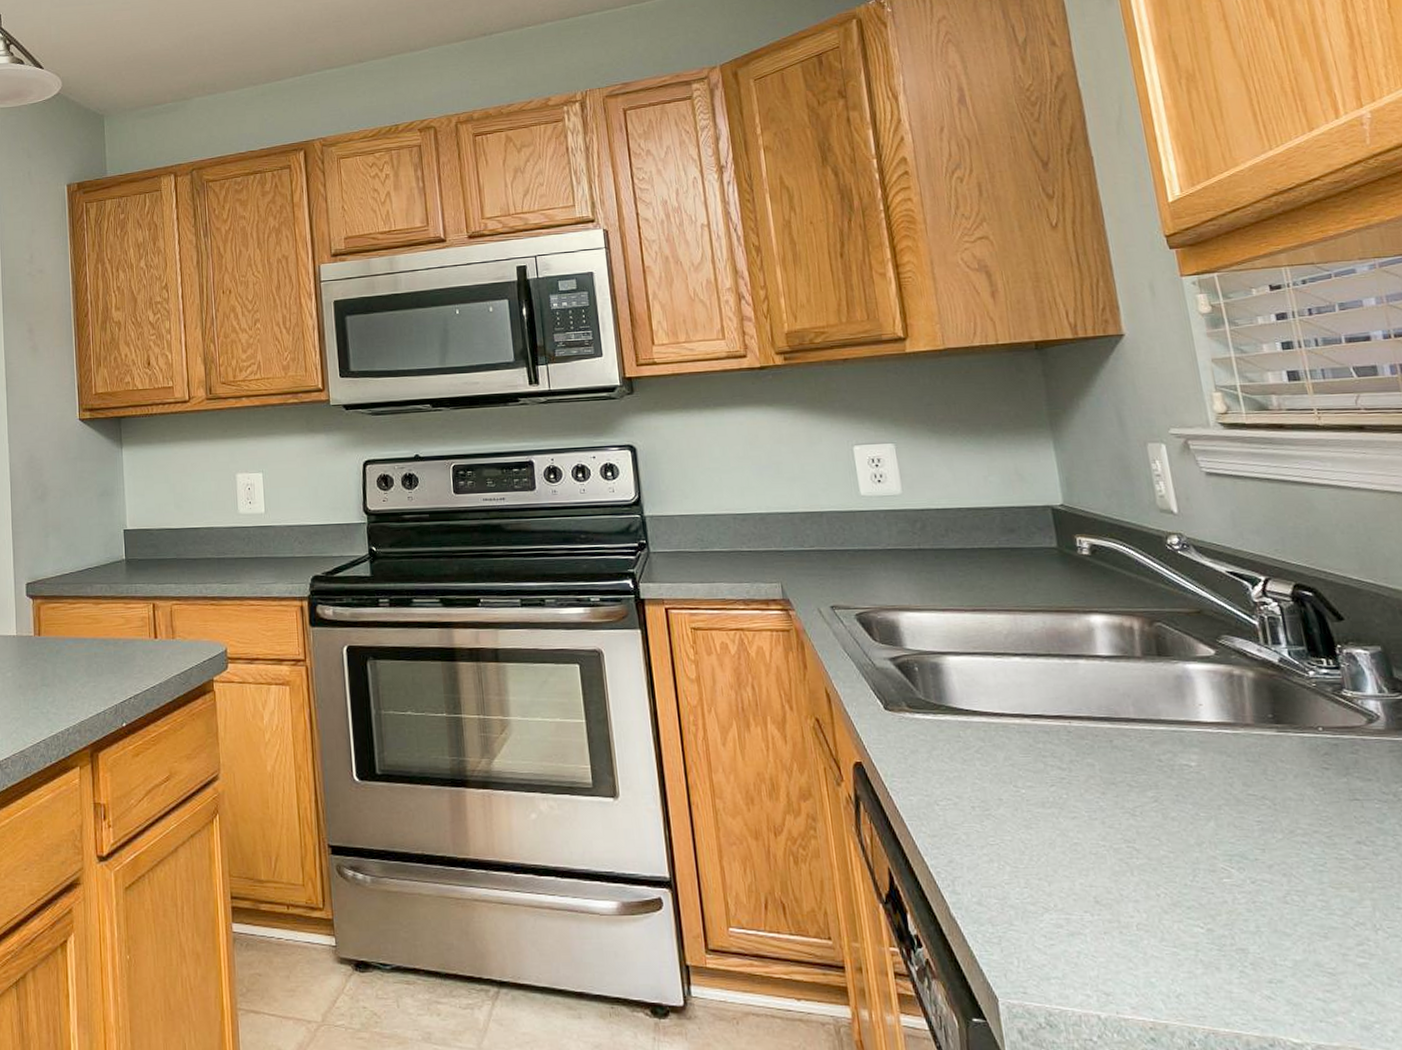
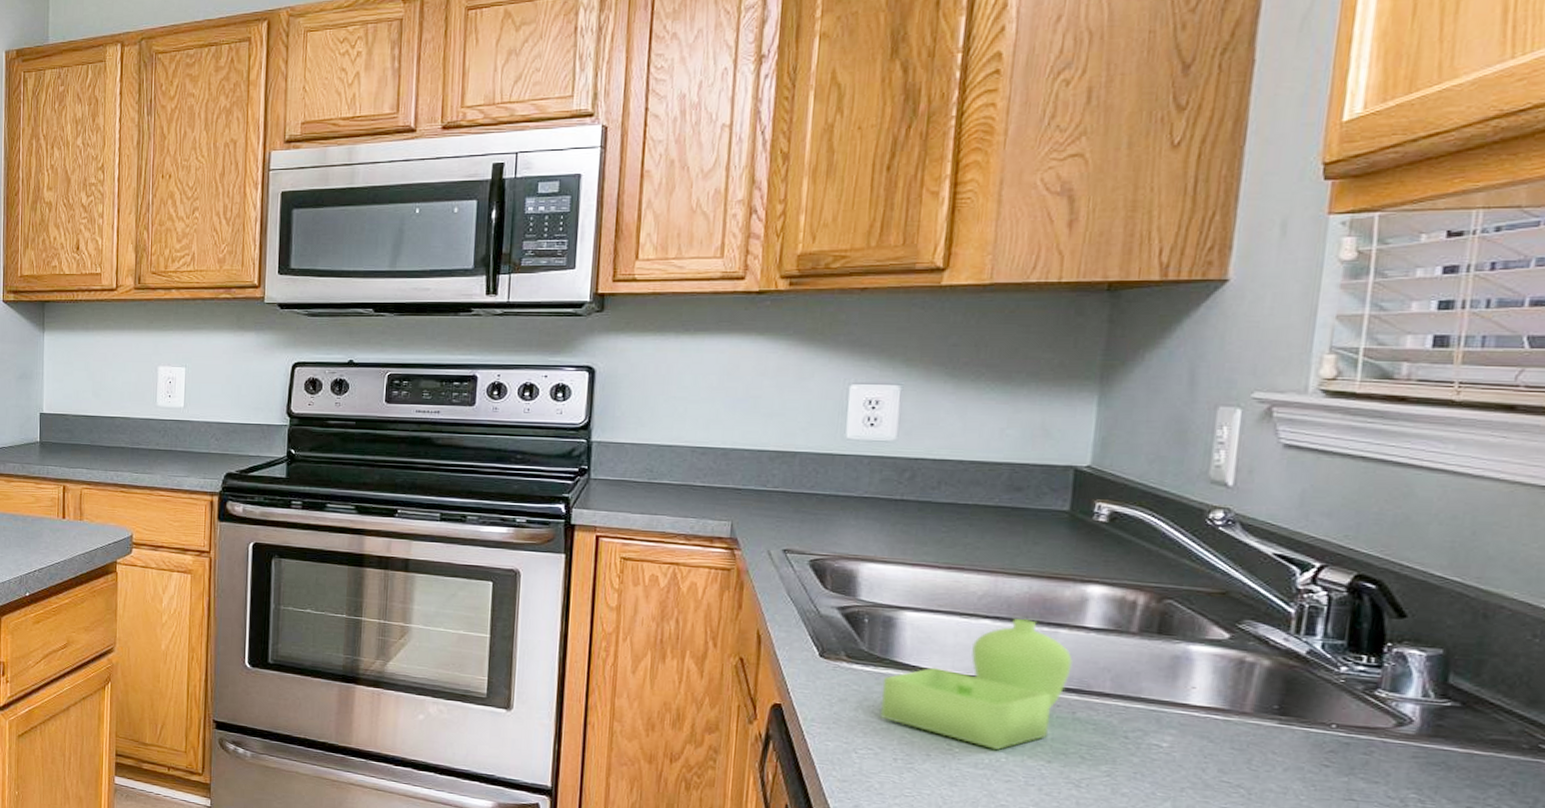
sugar bowl: none [944,652,1098,788] -> present [880,618,1073,751]

